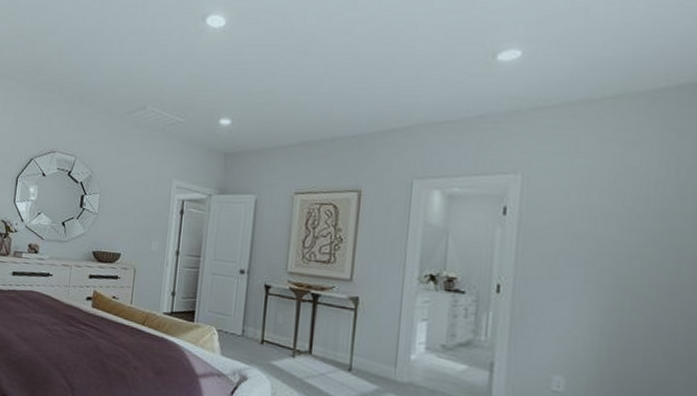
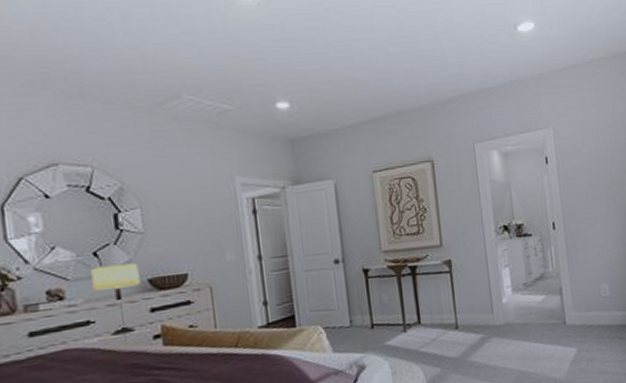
table lamp: none [56,233,89,291] -> present [91,263,141,336]

